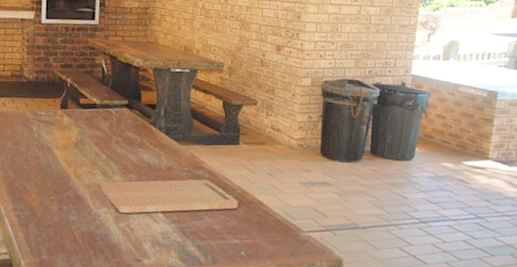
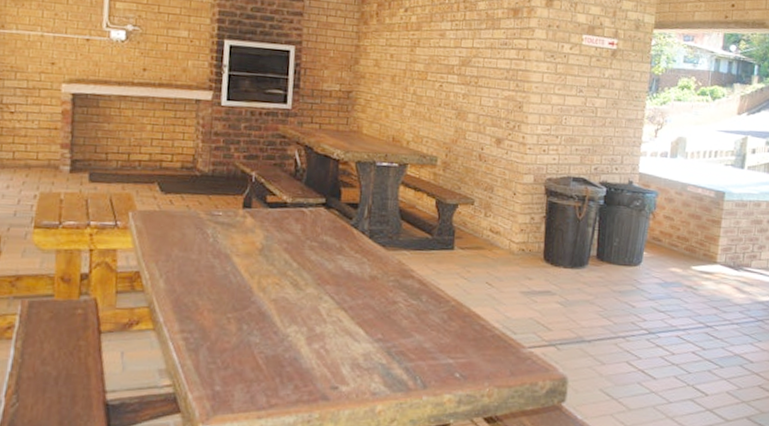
cutting board: present [100,179,238,214] -> none [289,290,453,333]

